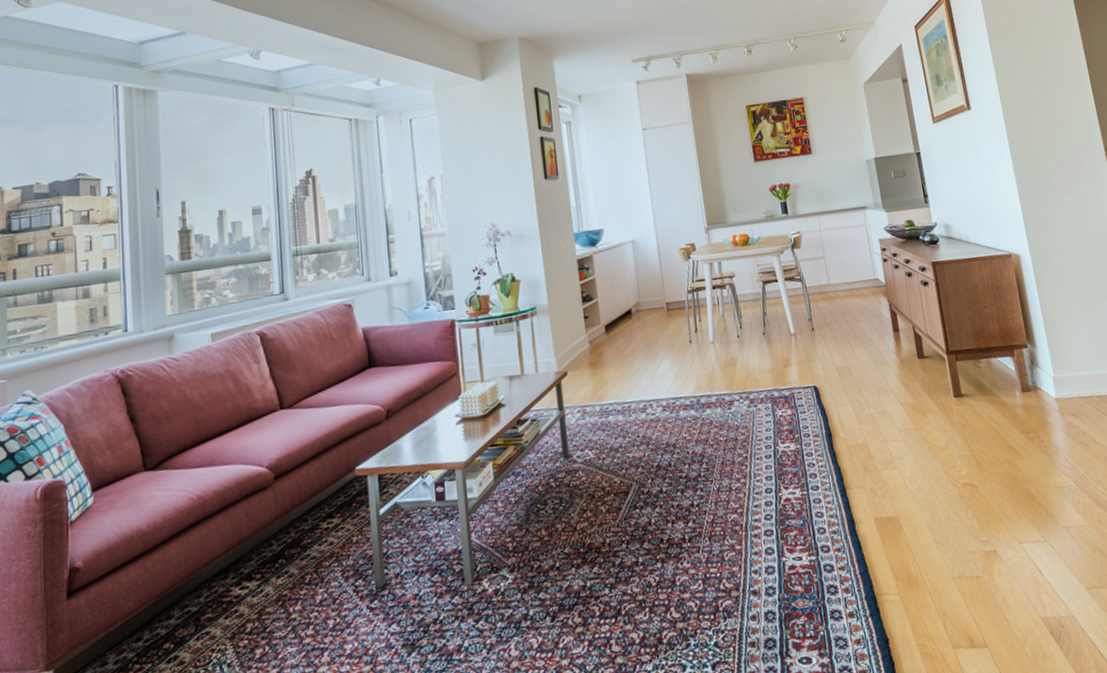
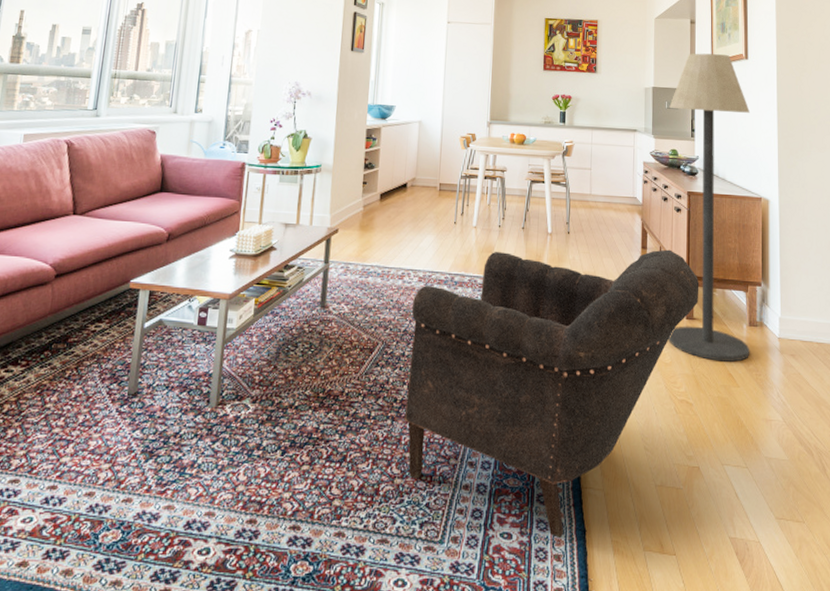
armchair: none [660,327,964,653] -> present [404,249,699,538]
floor lamp: none [896,109,1029,436] -> present [669,53,750,362]

